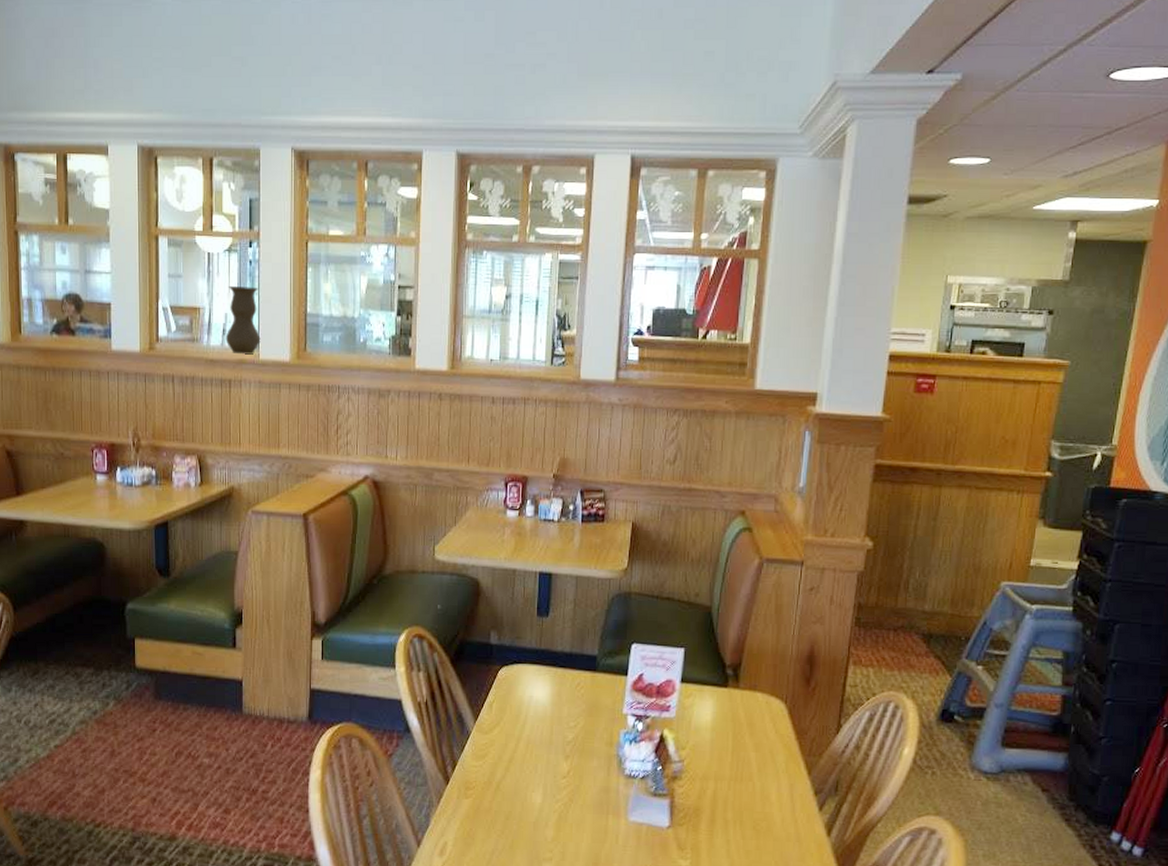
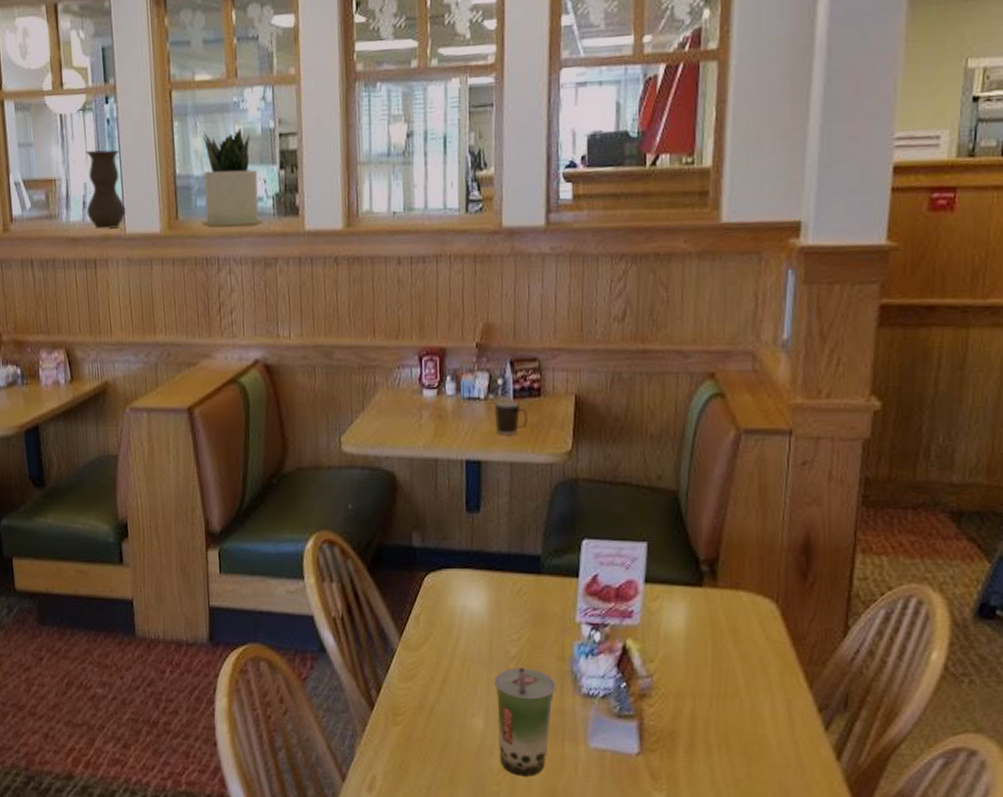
planter: none [326,278,380,362] -> present [201,128,264,228]
beverage cup: none [553,751,604,845] -> present [494,667,556,776]
mug: none [564,523,592,553] -> present [494,399,528,435]

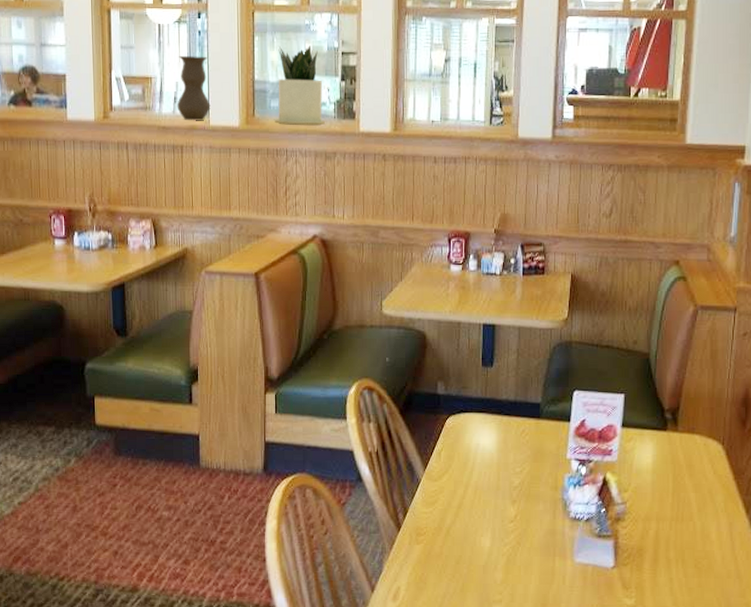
mug: present [494,399,528,435] -> none [507,276,533,304]
beverage cup: present [494,667,556,776] -> none [500,495,550,587]

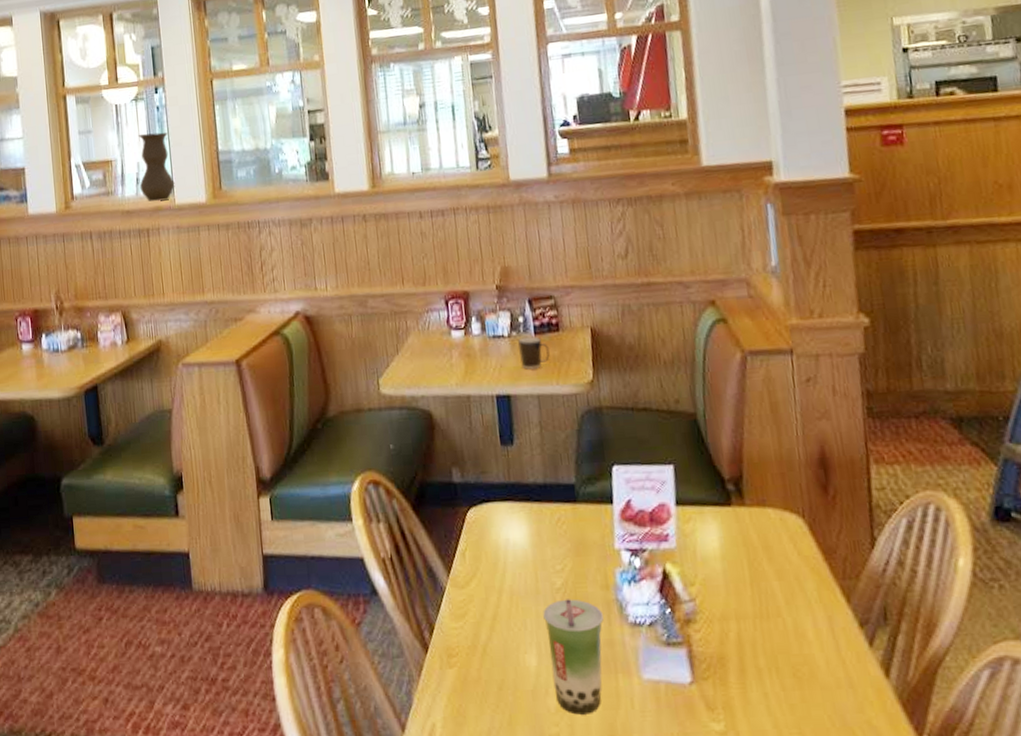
planter: present [274,46,326,126] -> none [241,108,298,196]
beverage cup: none [500,495,550,587] -> present [543,599,604,715]
mug: none [507,276,533,304] -> present [518,336,550,370]

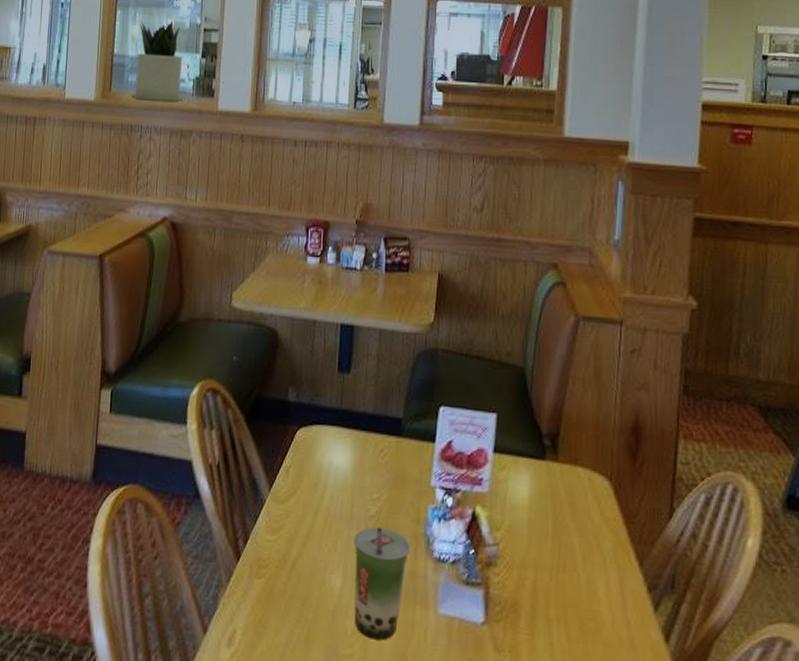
vase: present [138,132,175,202] -> none [33,26,68,93]
planter: none [241,108,298,196] -> present [130,21,184,103]
mug: present [518,336,550,370] -> none [367,272,397,304]

